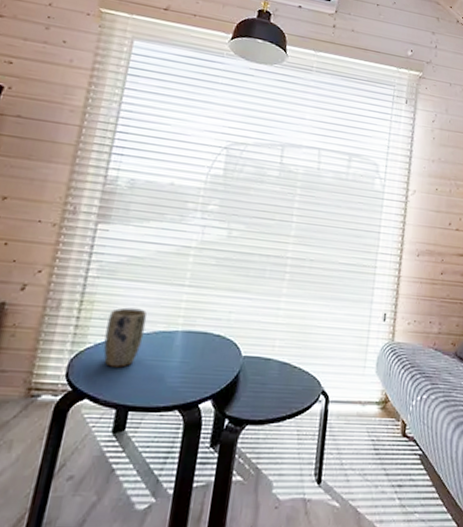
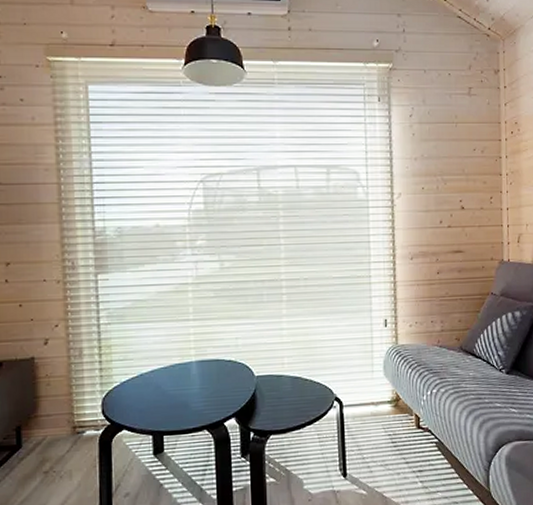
plant pot: present [103,307,147,368] -> none [127,346,162,401]

